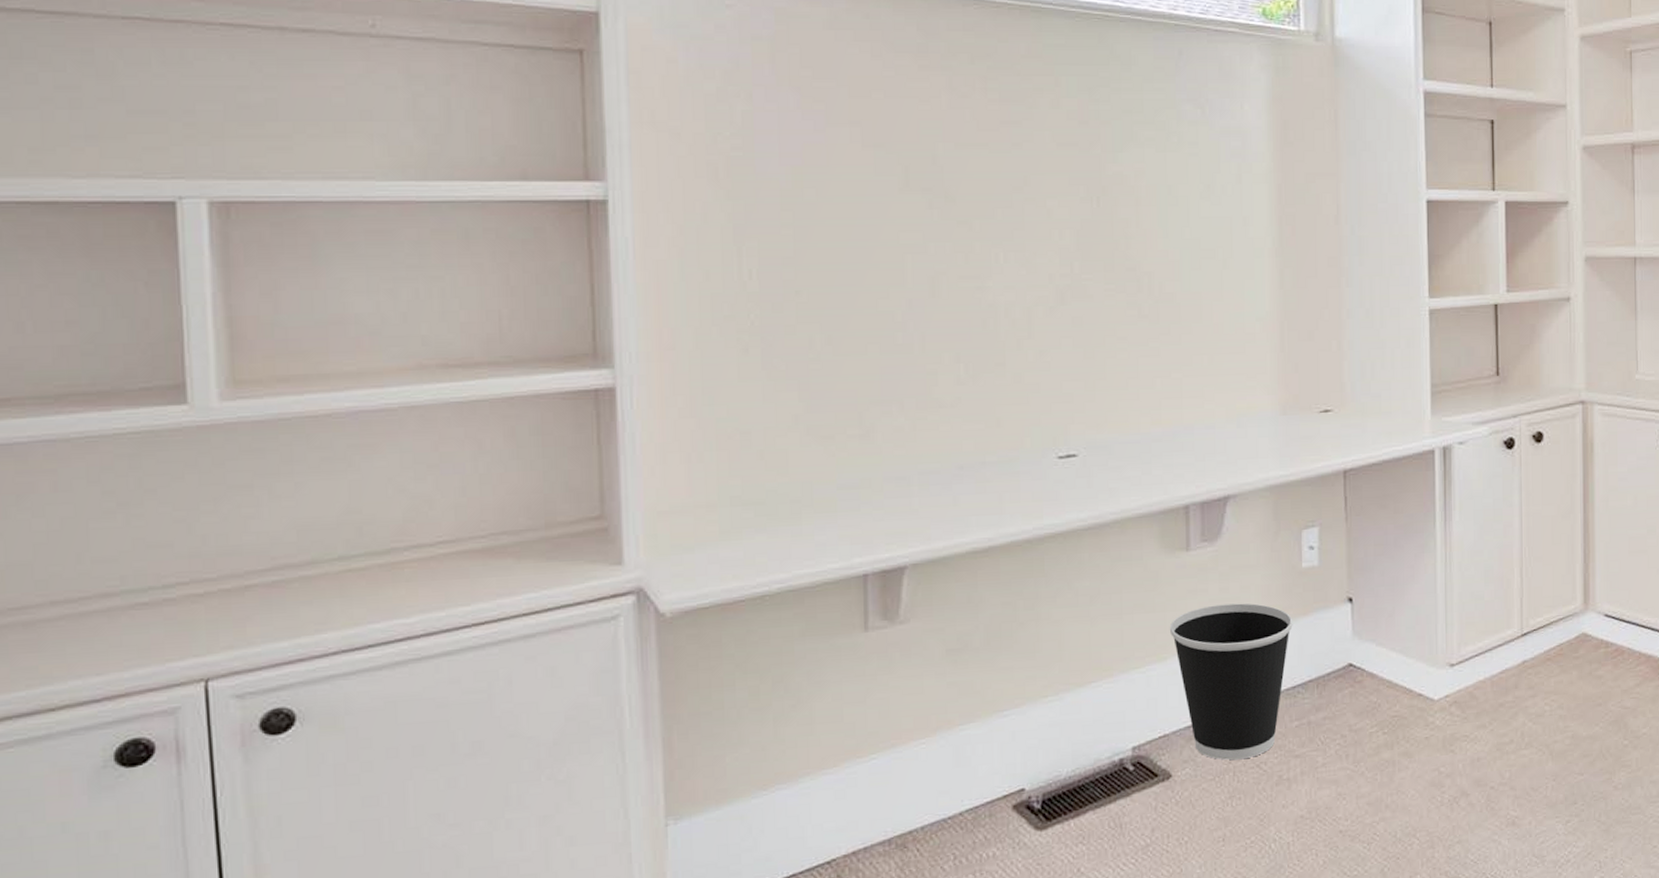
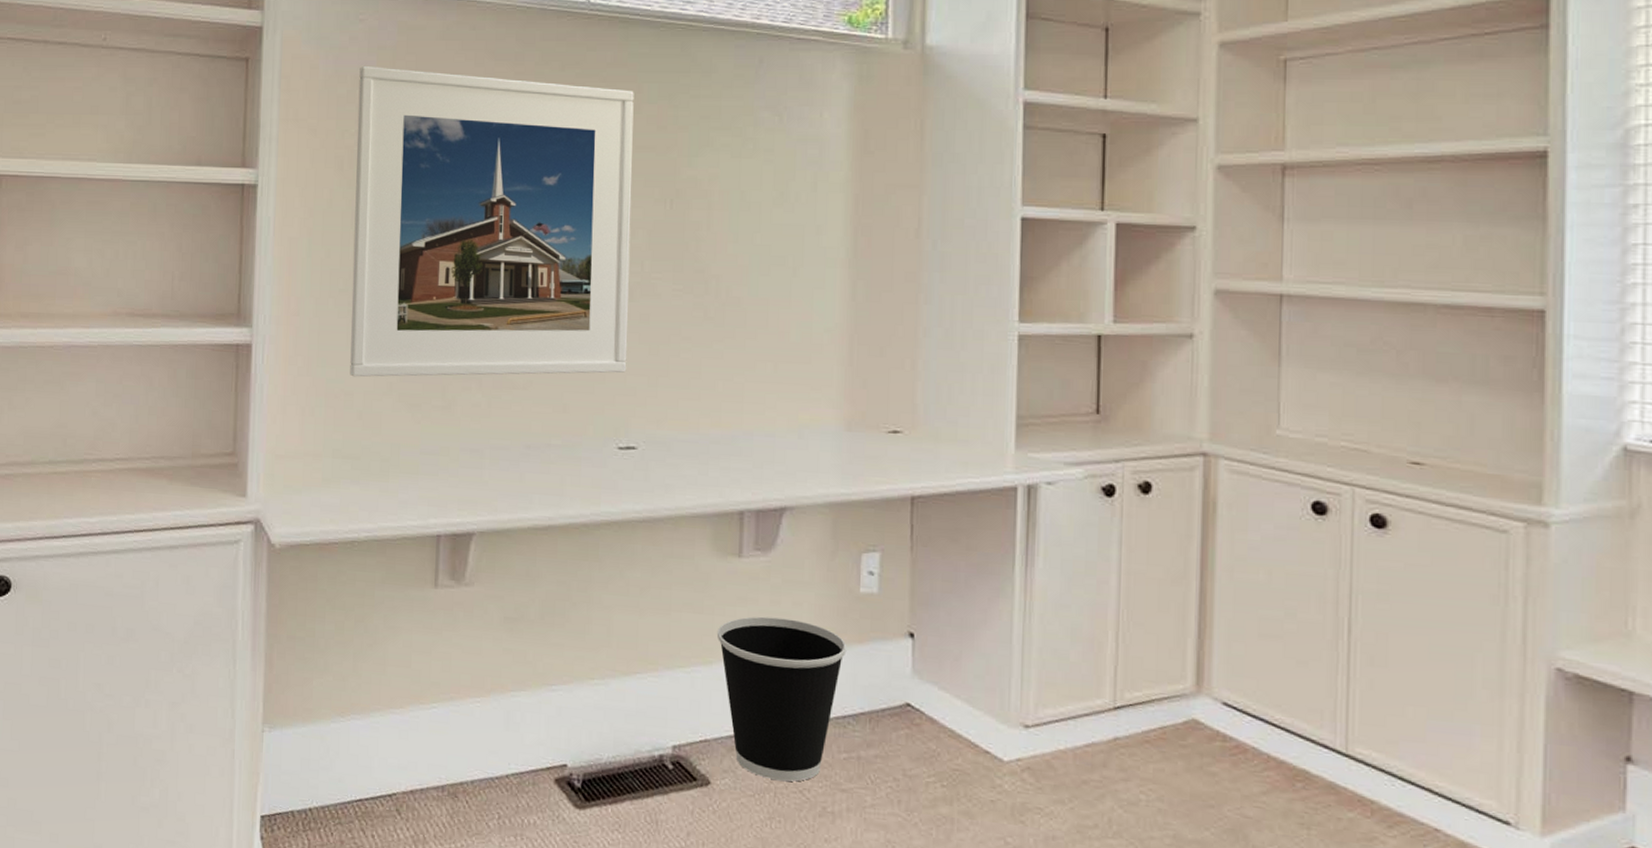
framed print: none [730,59,1062,413] -> present [350,66,634,377]

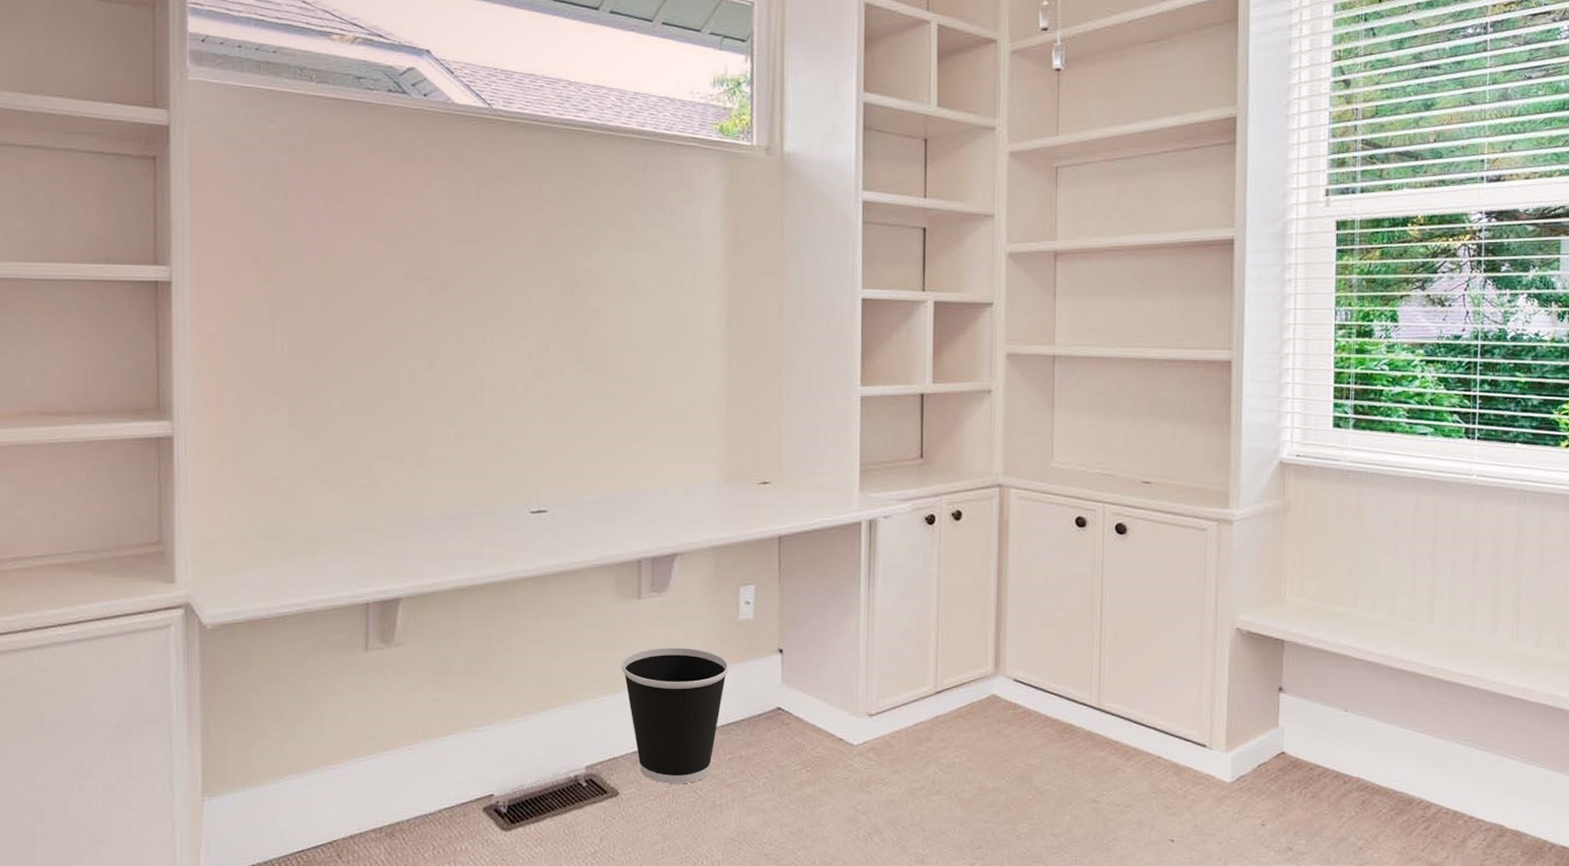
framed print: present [350,66,634,377] -> none [272,166,537,463]

